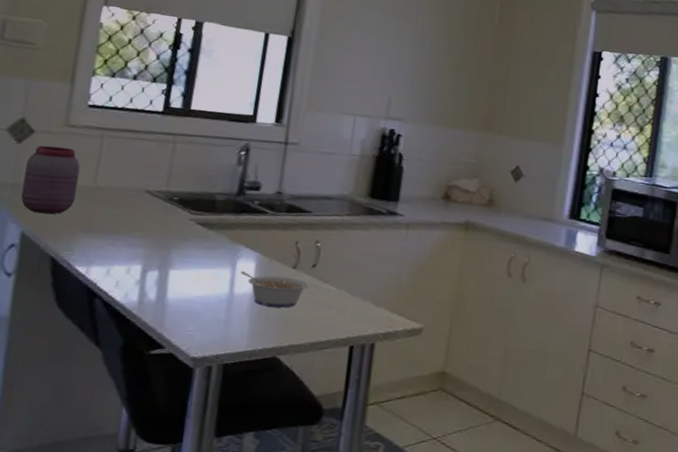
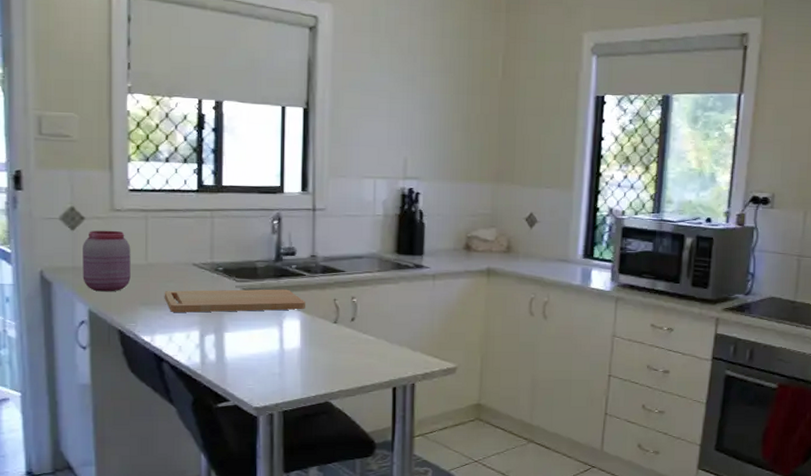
cutting board: none [108,217,265,251] -> present [164,289,306,313]
legume: present [240,271,309,308] -> none [287,329,350,359]

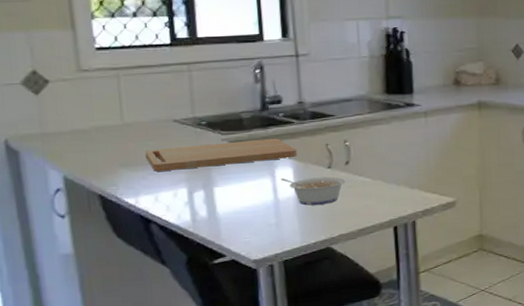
jar: present [83,230,131,292] -> none [50,91,107,157]
legume: none [287,329,350,359] -> present [280,176,346,206]

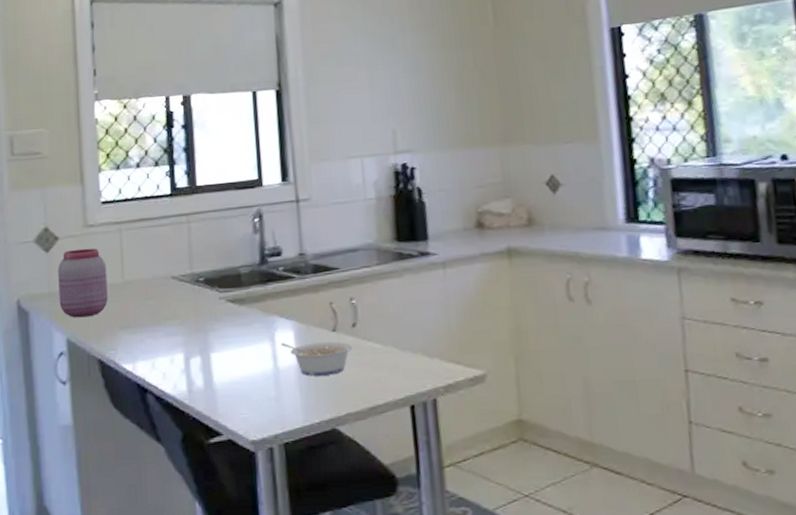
jar: none [50,91,107,157] -> present [58,248,108,318]
cutting board: present [145,138,298,171] -> none [143,296,299,334]

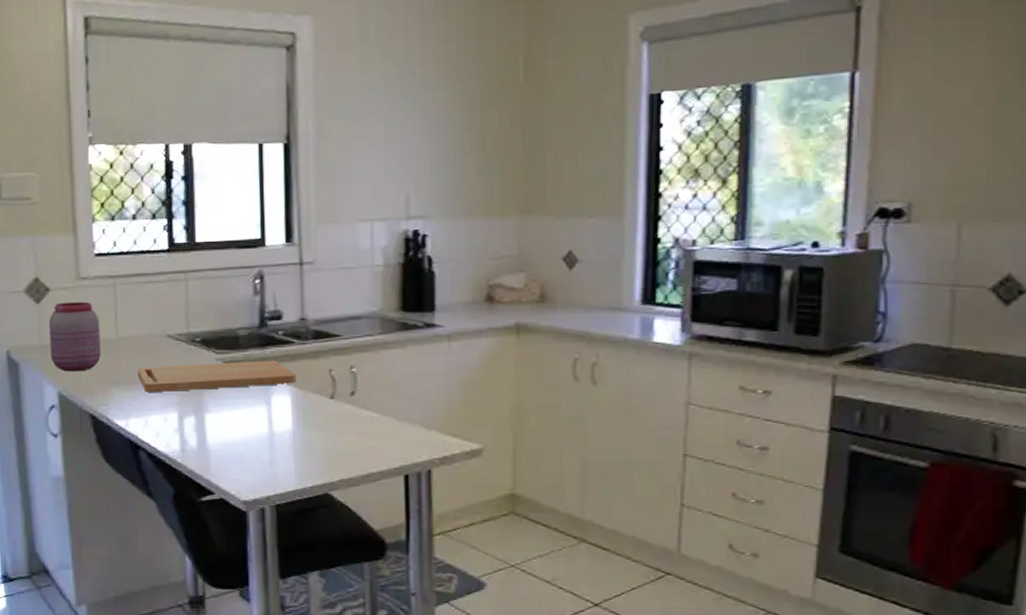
cutting board: none [143,296,299,334] -> present [137,360,297,392]
legume: present [280,341,353,376] -> none [277,408,350,442]

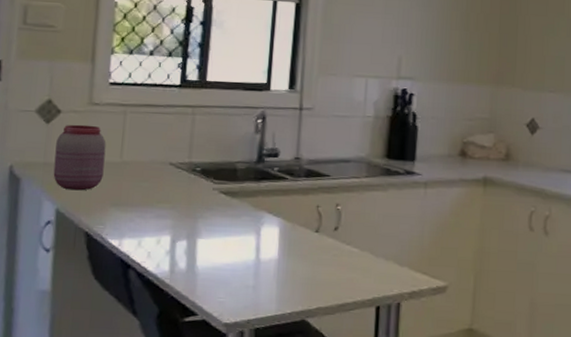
cutting board: present [137,360,297,392] -> none [136,190,287,217]

